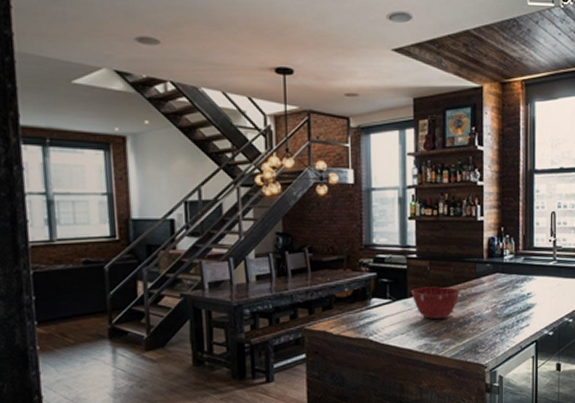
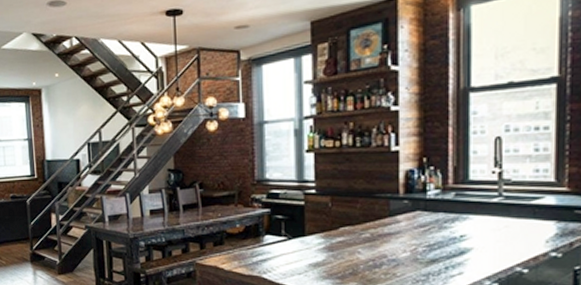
mixing bowl: present [411,286,460,320] -> none [309,225,369,261]

